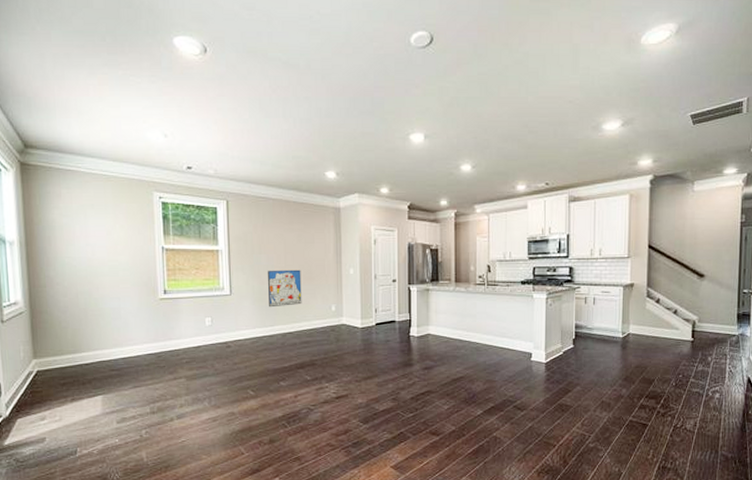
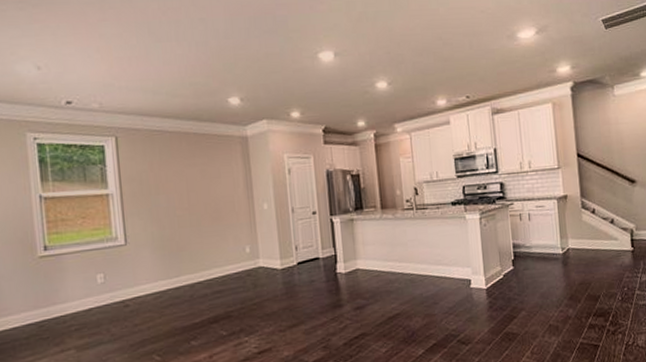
wall art: present [268,269,302,308] -> none [169,209,211,256]

